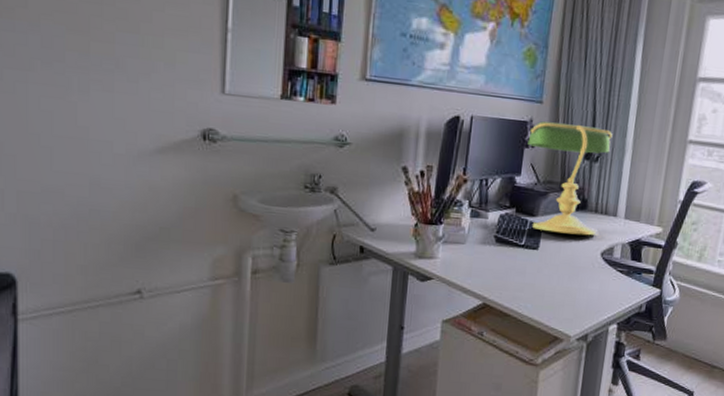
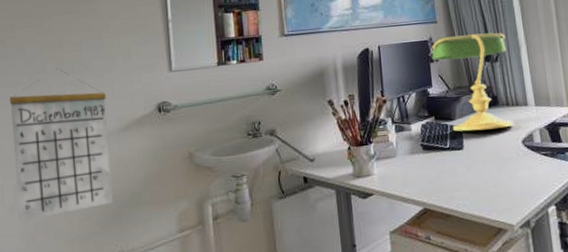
calendar: none [17,59,140,235] -> present [10,68,114,221]

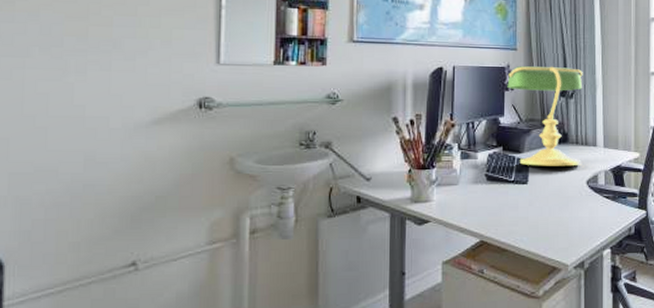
calendar: present [10,68,114,221] -> none [12,43,137,216]

